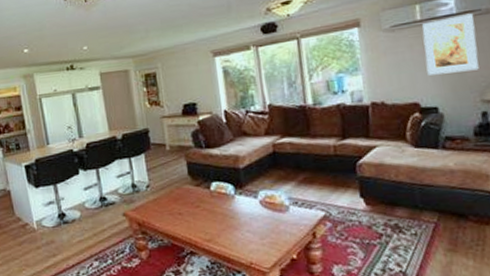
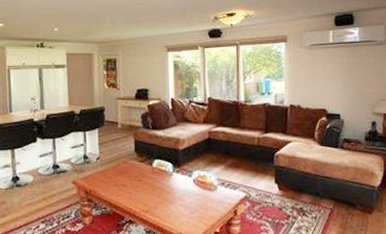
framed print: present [422,13,479,76] -> none [333,43,372,88]

